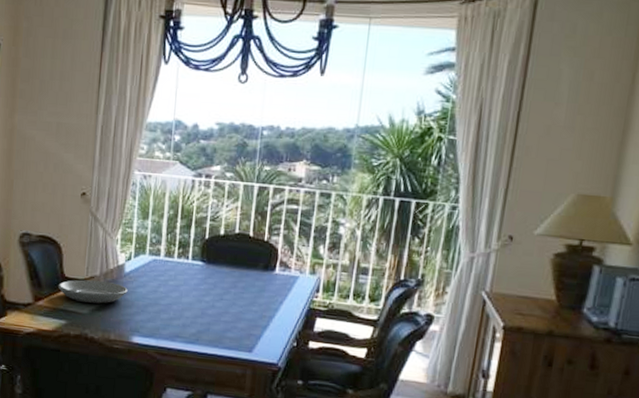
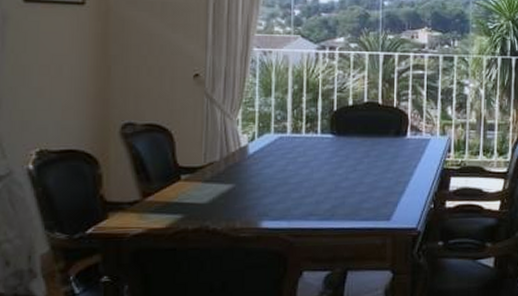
plate: present [57,279,128,304] -> none [170,166,253,192]

